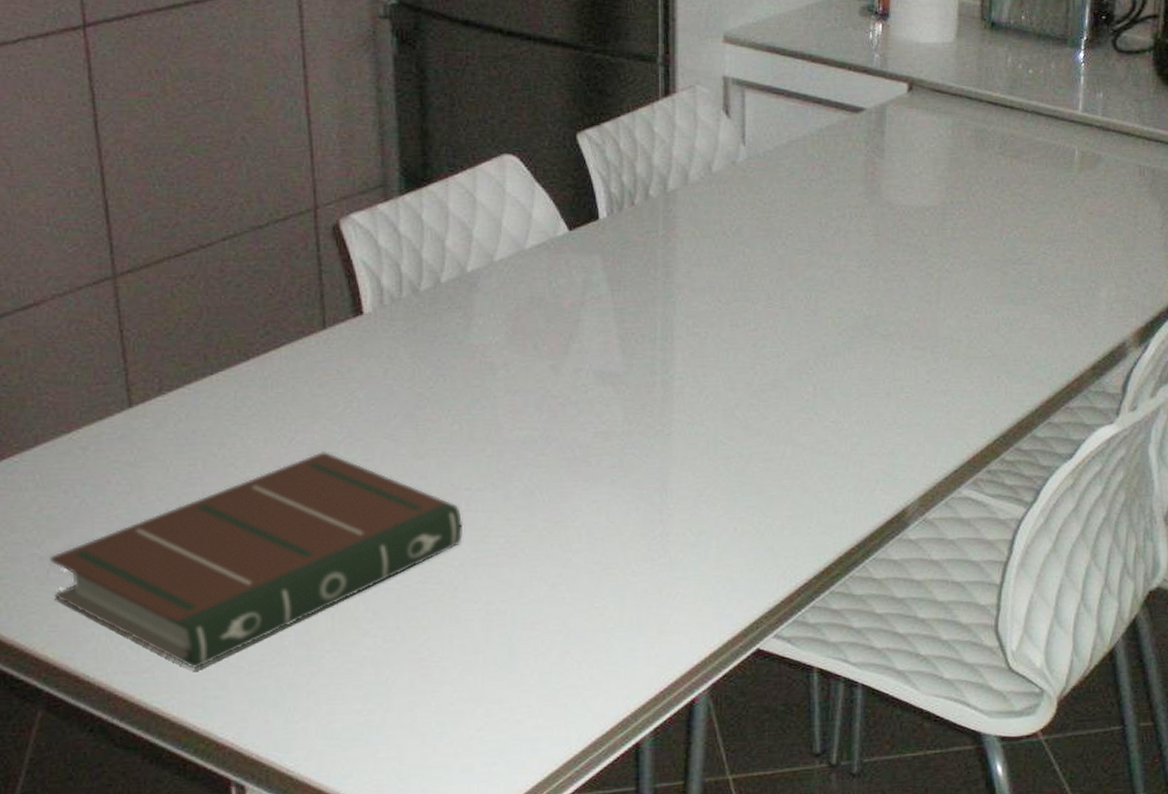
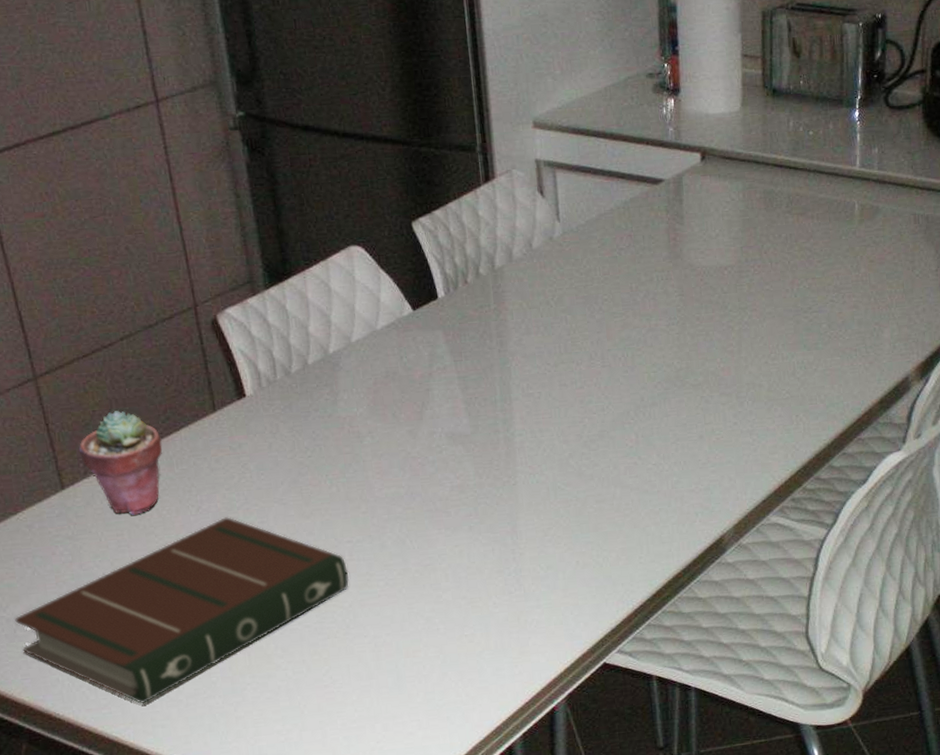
potted succulent: none [155,320,257,443] -> present [78,411,163,515]

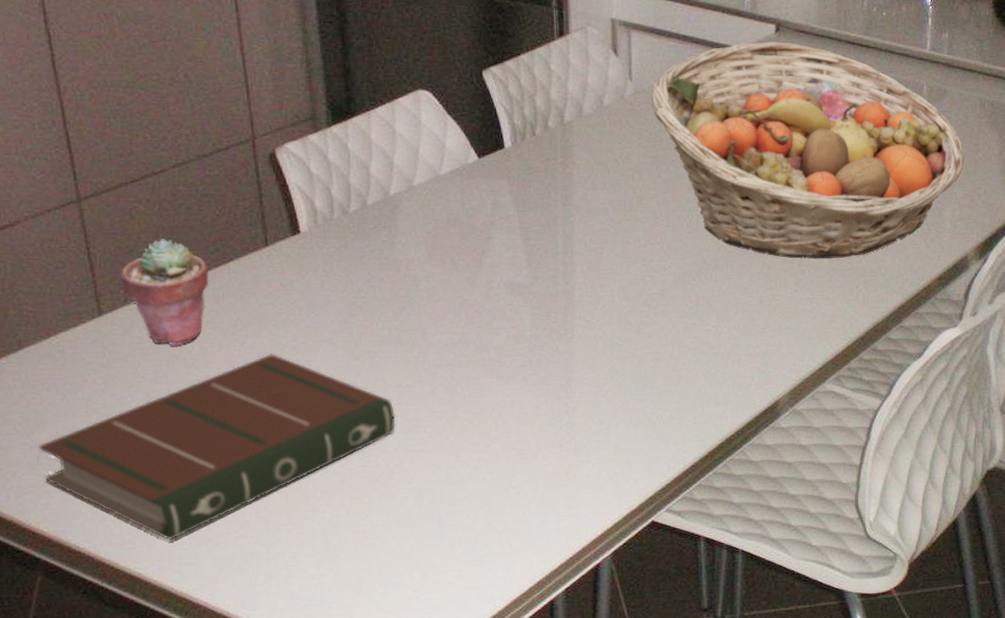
fruit basket: none [579,170,901,391] -> present [651,42,964,260]

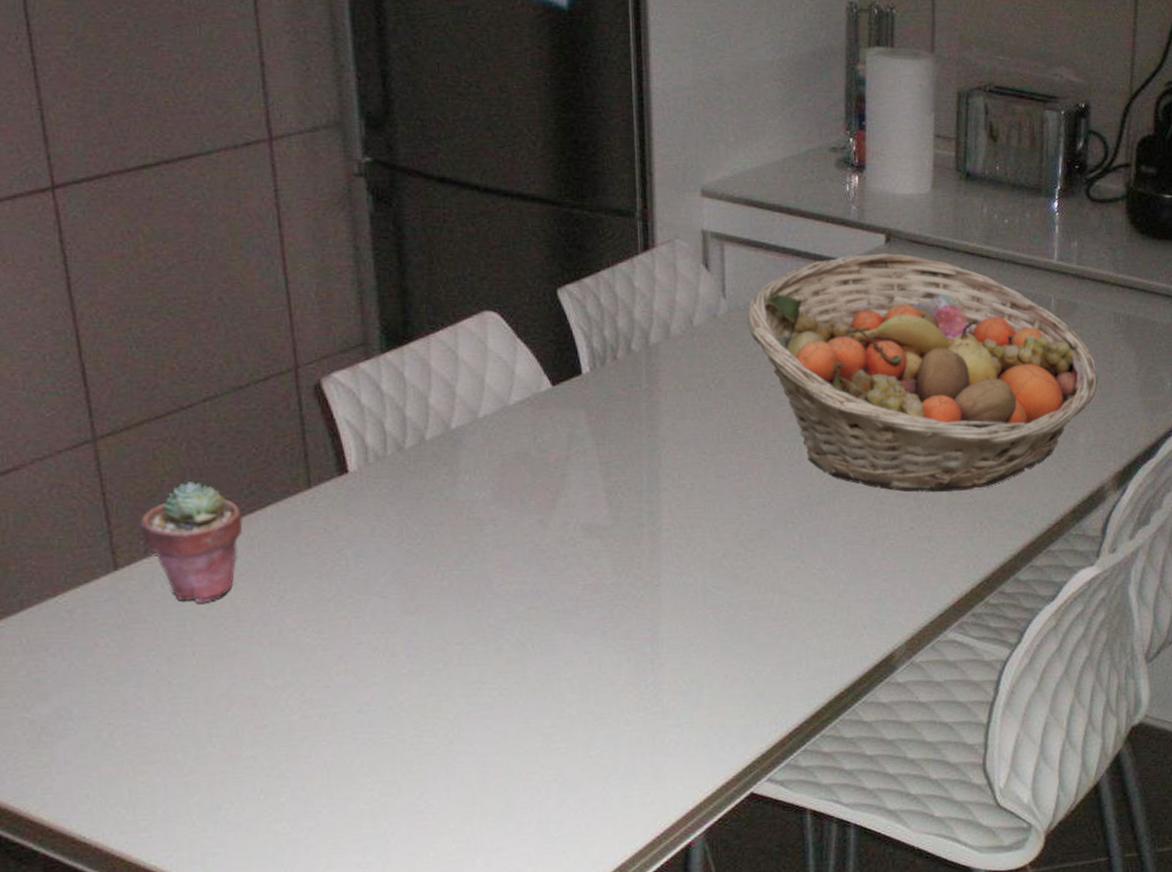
book: present [39,354,396,541] -> none [40,610,457,828]

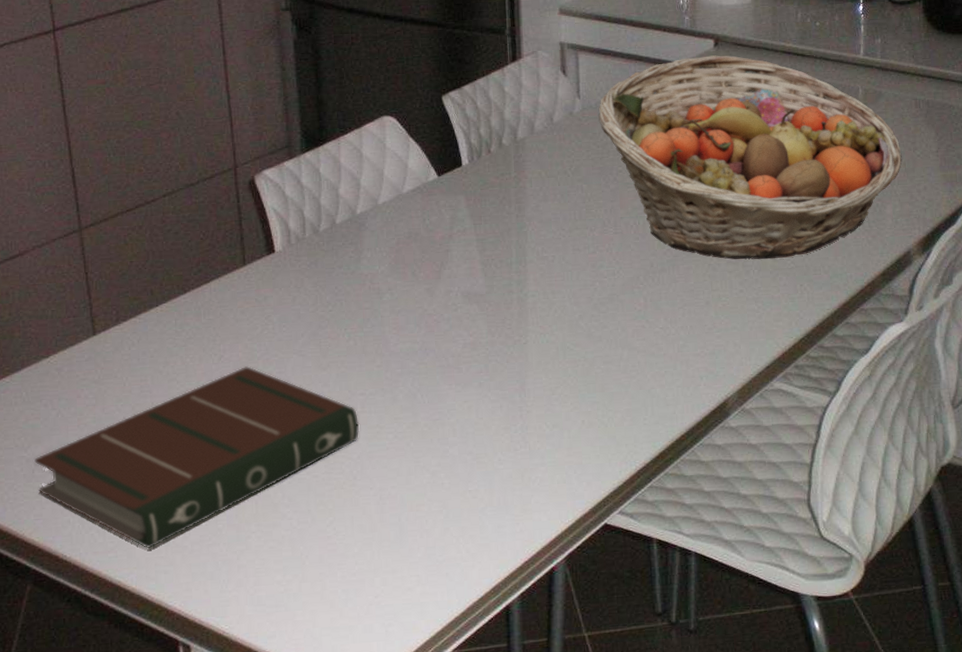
book: none [40,610,457,828] -> present [34,366,360,549]
potted succulent: present [139,482,243,603] -> none [113,262,192,362]

